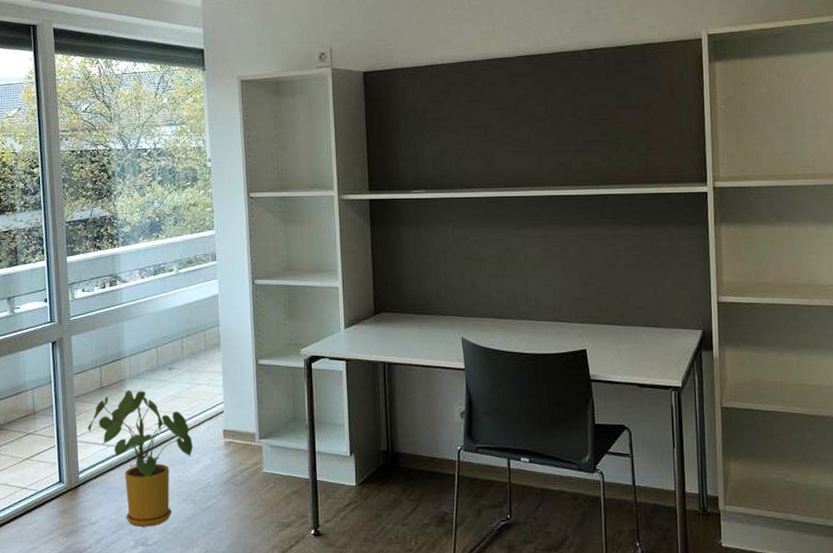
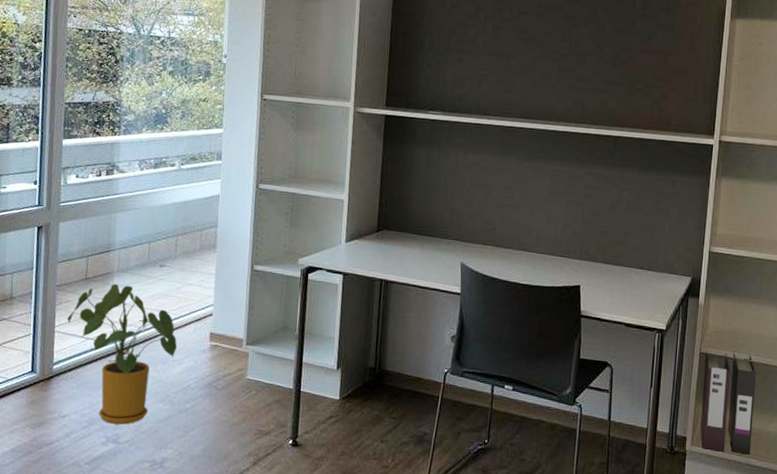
binder: none [727,405,762,509] -> present [700,351,730,452]
binder: none [757,404,790,510] -> present [727,352,756,455]

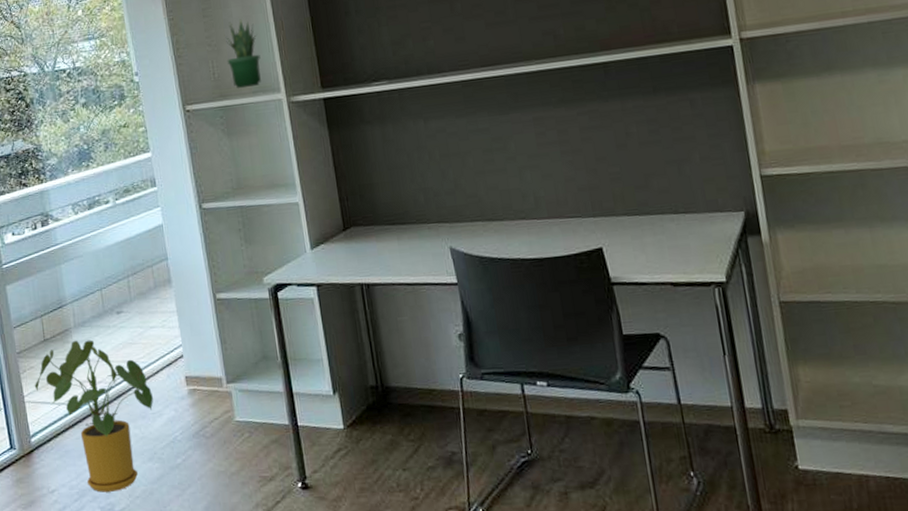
planter: none [309,29,340,91] -> present [224,19,261,89]
binder: present [700,351,730,452] -> none [786,297,845,422]
binder: present [727,352,756,455] -> none [825,293,882,420]

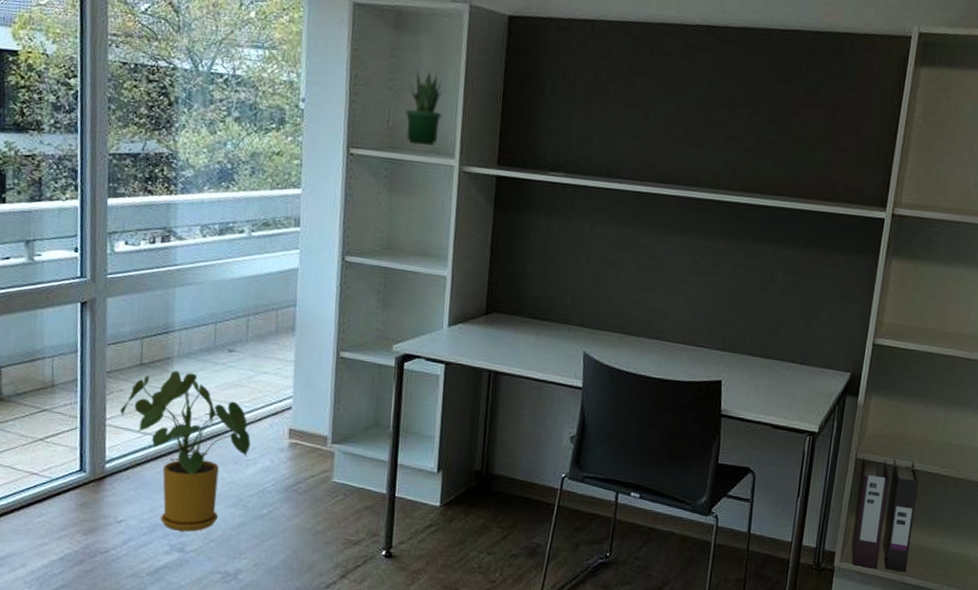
binder: none [786,297,845,422] -> present [851,457,889,569]
binder: none [825,293,882,420] -> present [882,459,919,572]

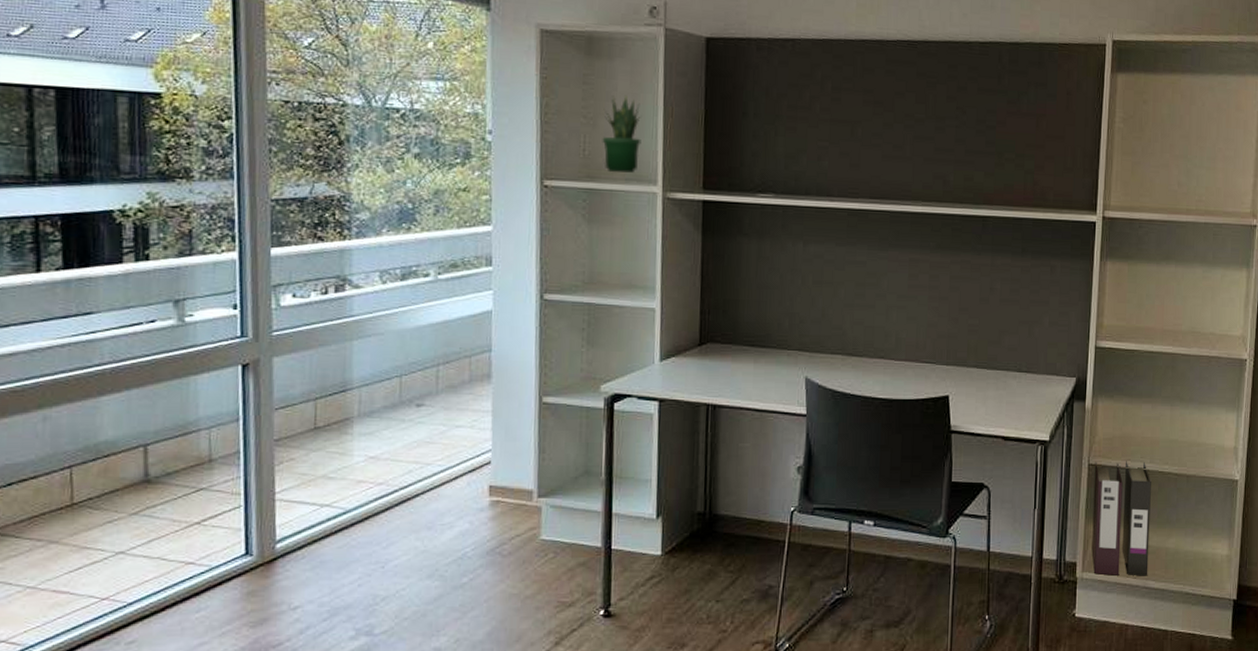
house plant: present [119,370,251,532] -> none [291,432,445,612]

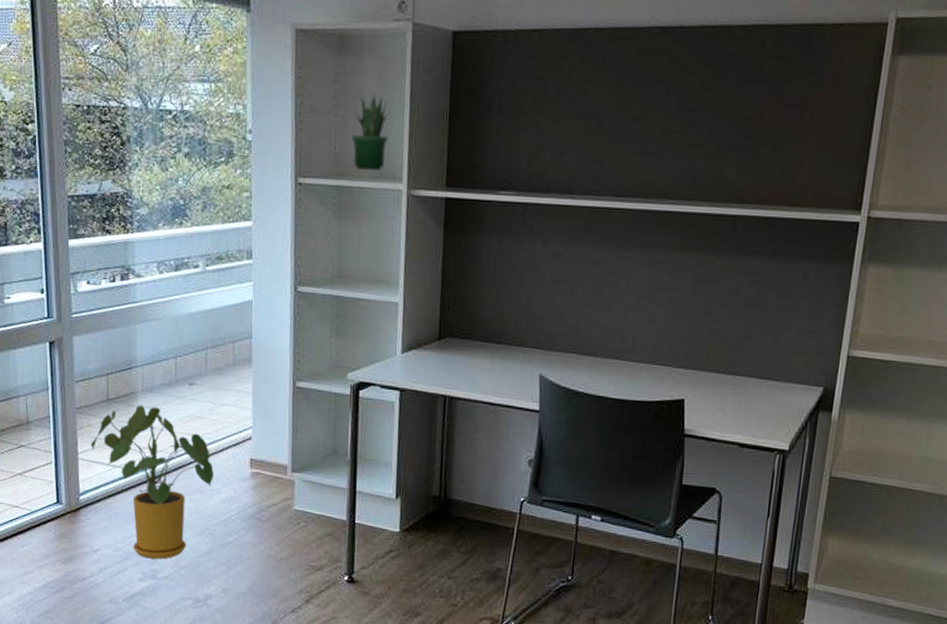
house plant: none [291,432,445,612] -> present [90,404,214,559]
binder: present [1091,462,1123,576] -> none [826,475,867,590]
binder: present [1122,461,1151,576] -> none [859,476,899,594]

